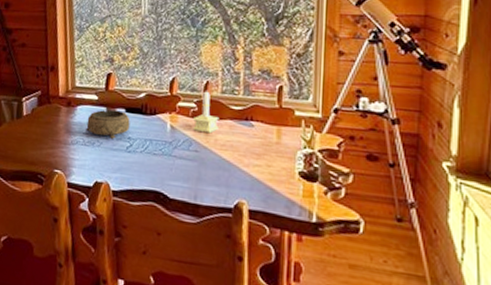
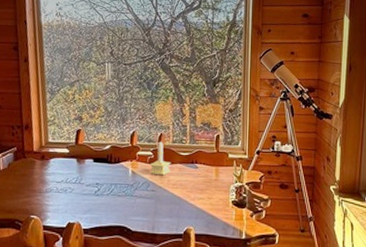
decorative bowl: present [86,109,131,139] -> none [59,160,98,185]

